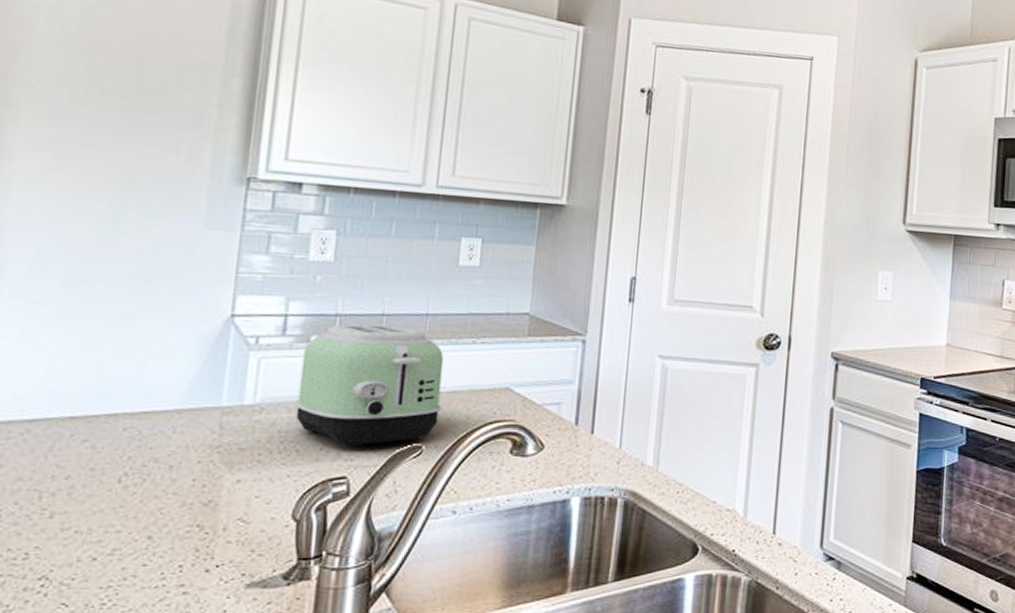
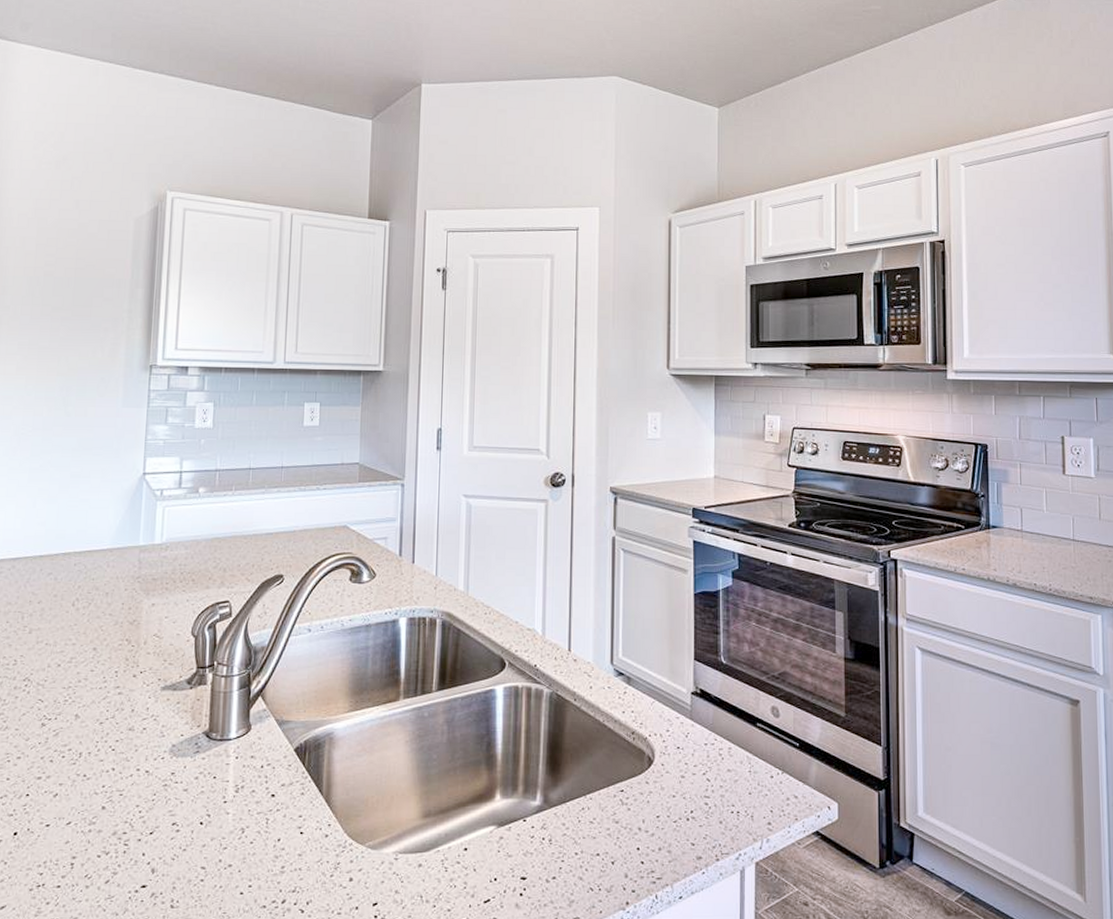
toaster: present [295,324,444,447] -> none [190,477,297,577]

